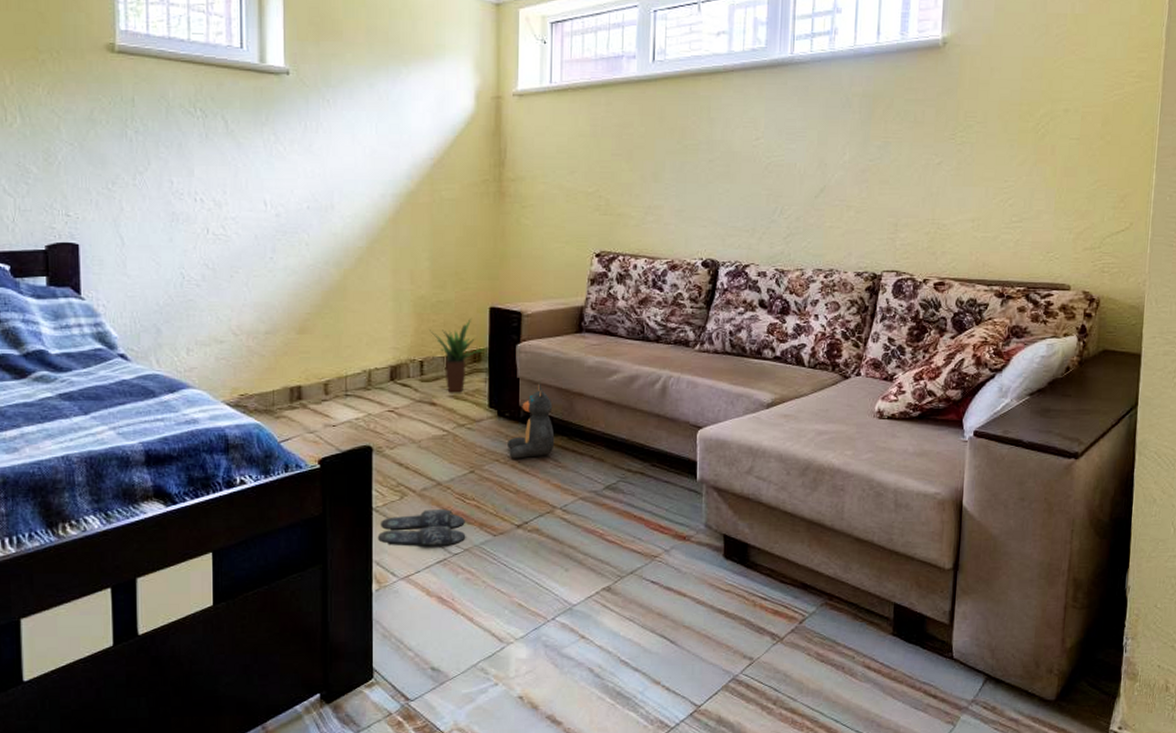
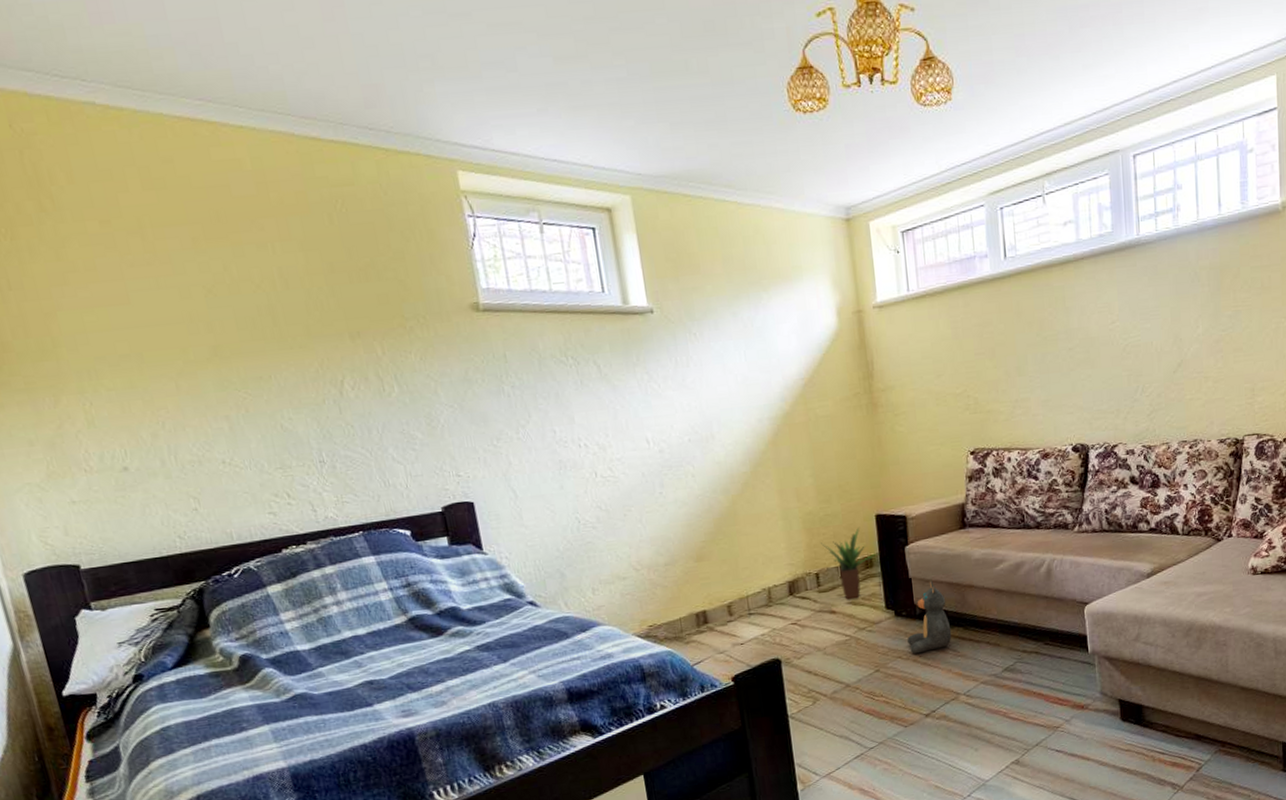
slippers: present [377,508,466,546] -> none [796,708,879,747]

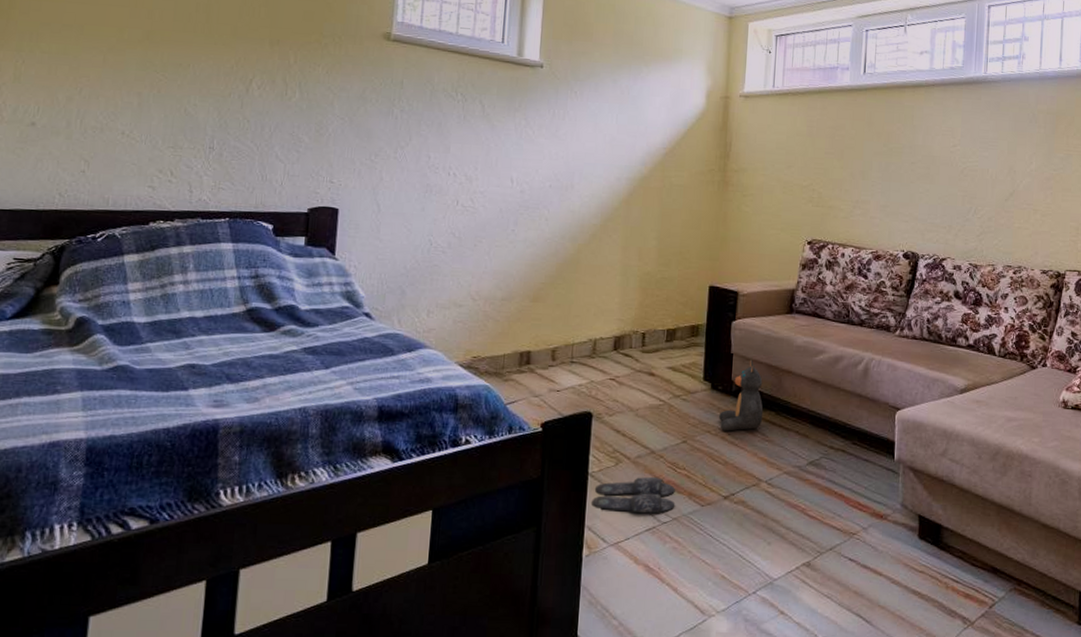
slippers: none [796,708,879,747] -> present [590,476,676,514]
potted plant: present [821,528,879,601] -> none [653,295,706,366]

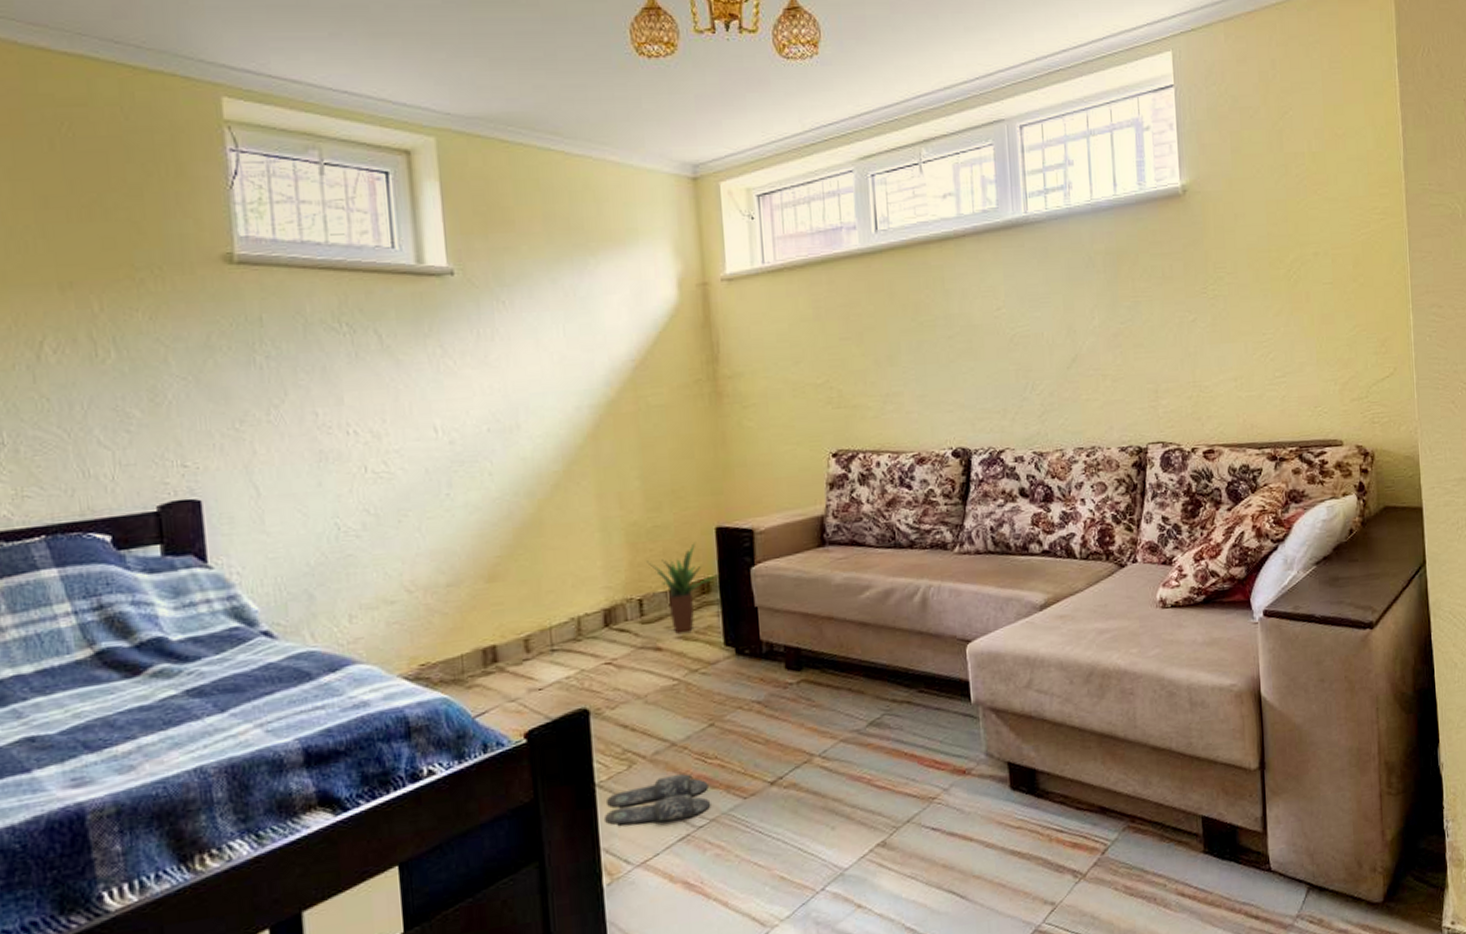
potted plant: none [653,295,706,366] -> present [647,543,718,635]
stuffed animal: present [719,359,764,431] -> none [750,610,806,704]

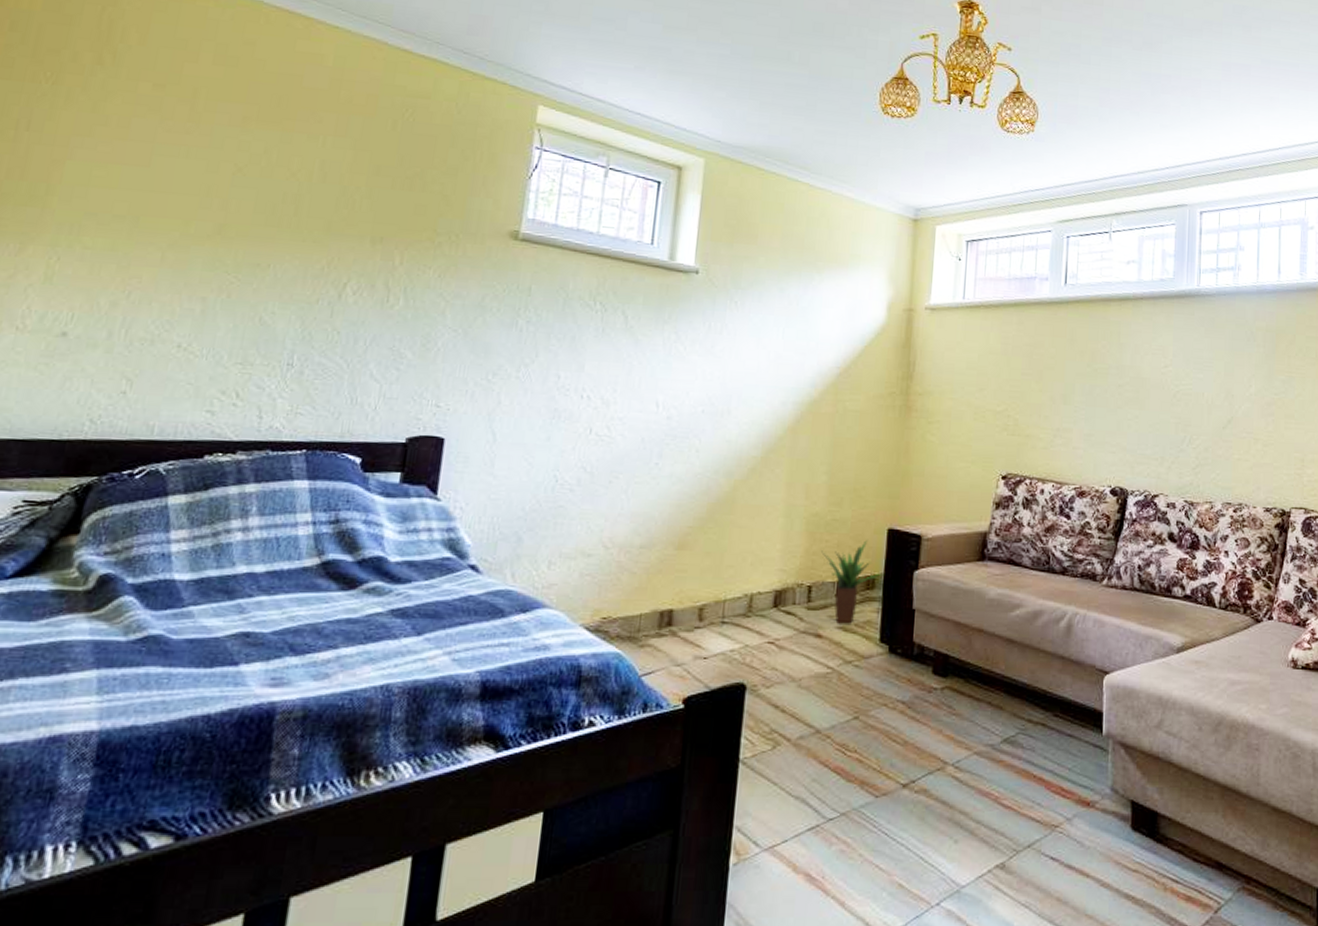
slippers: present [603,773,711,826] -> none [741,761,844,809]

